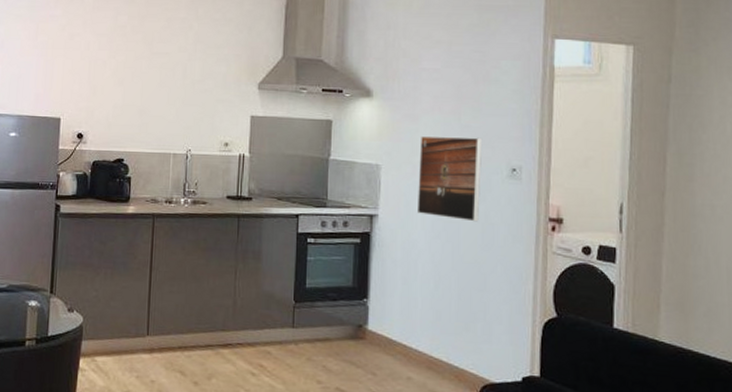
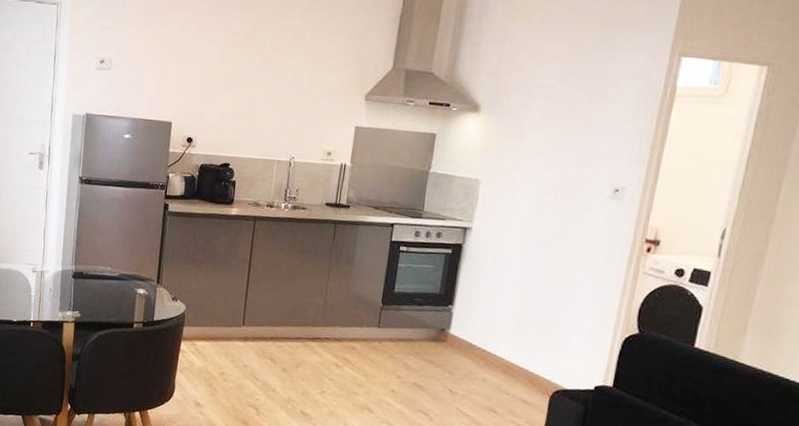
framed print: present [418,136,483,222] -> none [512,153,589,240]

